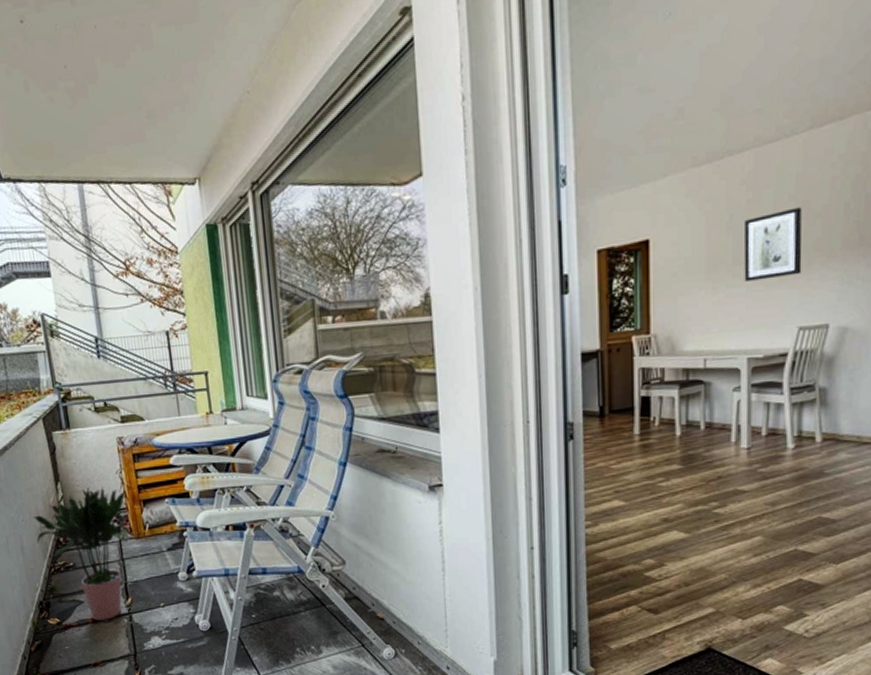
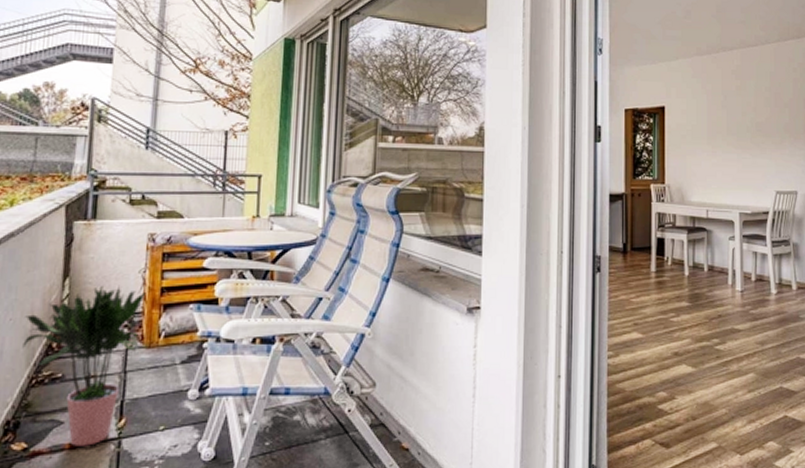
wall art: present [743,207,802,282] -> none [734,97,777,150]

